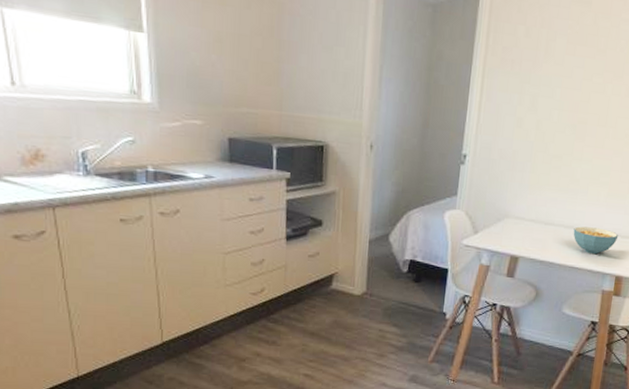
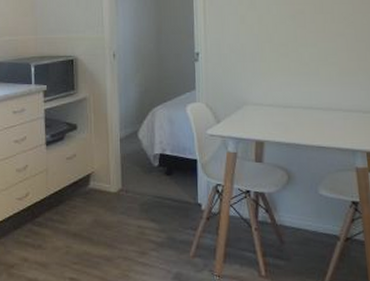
cereal bowl: present [573,226,619,255] -> none [313,106,360,132]

